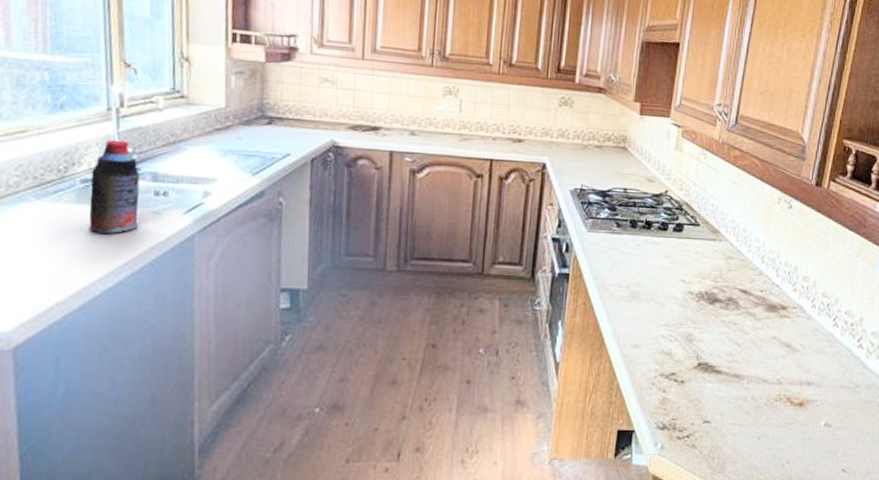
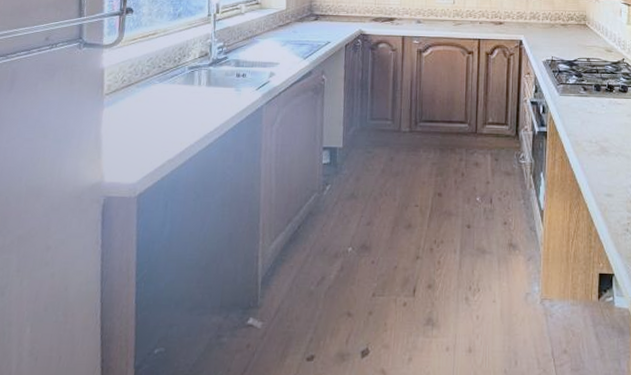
bottle: present [89,139,140,234] -> none [192,37,227,107]

